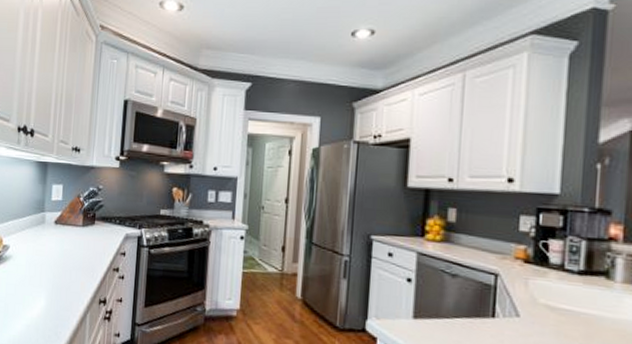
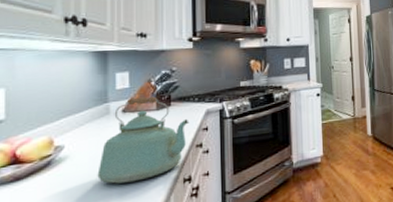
kettle: none [31,210,110,293] -> present [97,96,190,184]

